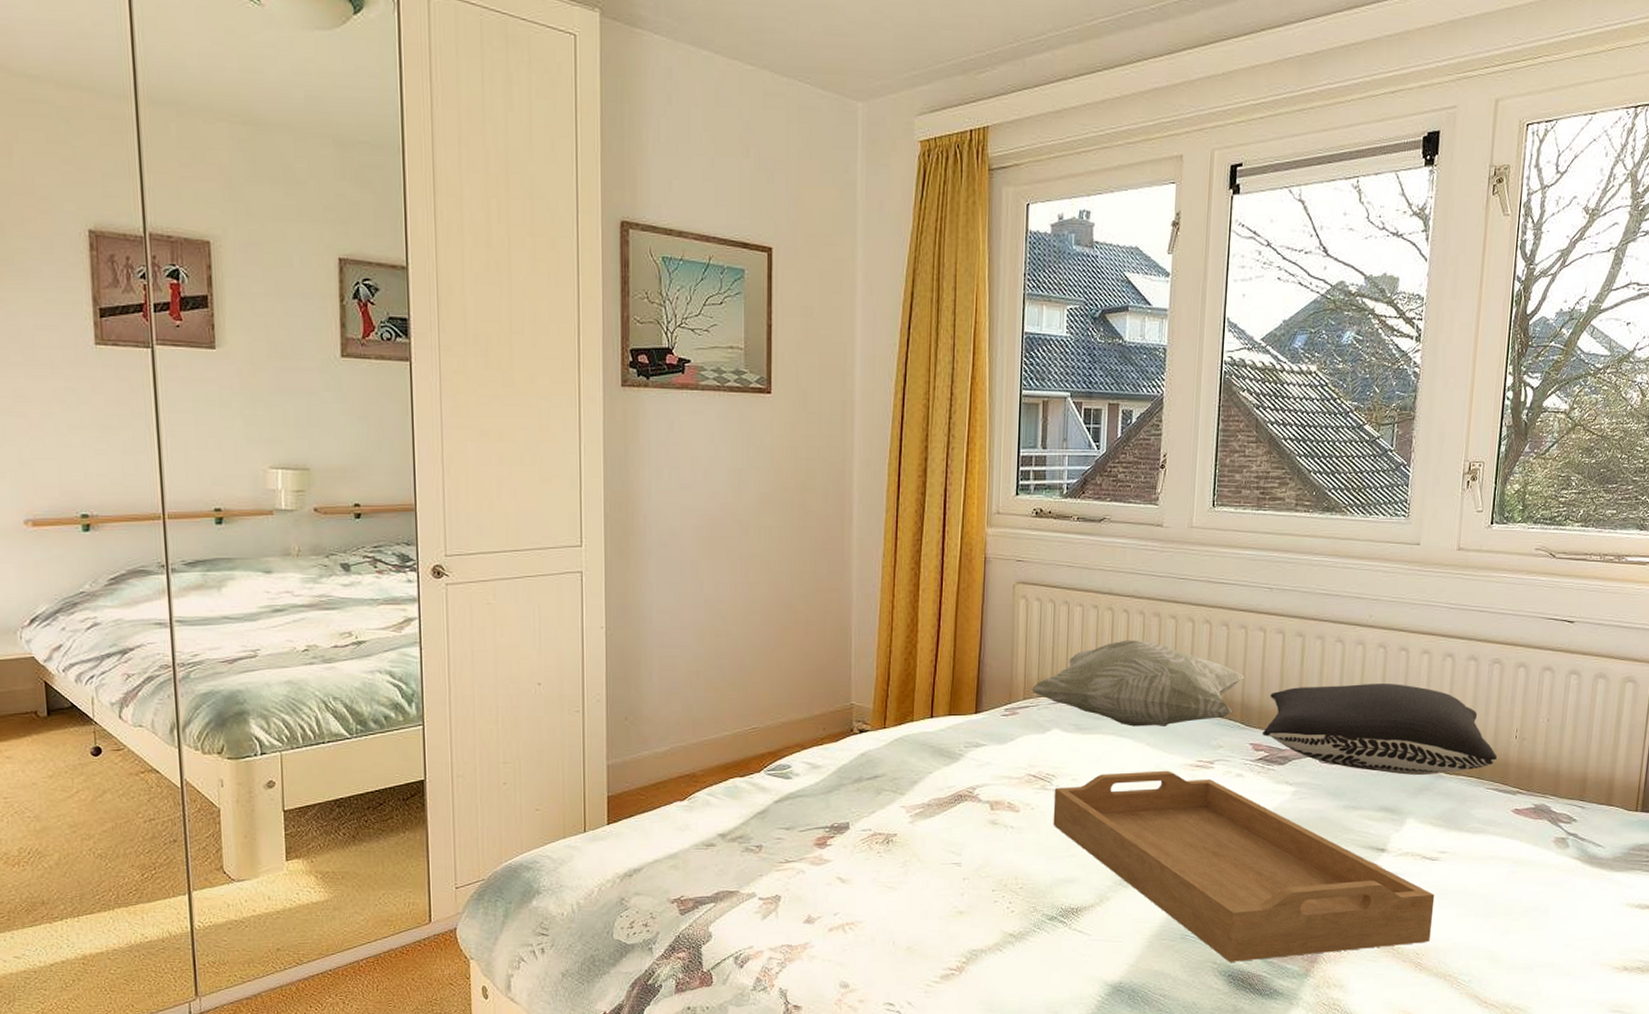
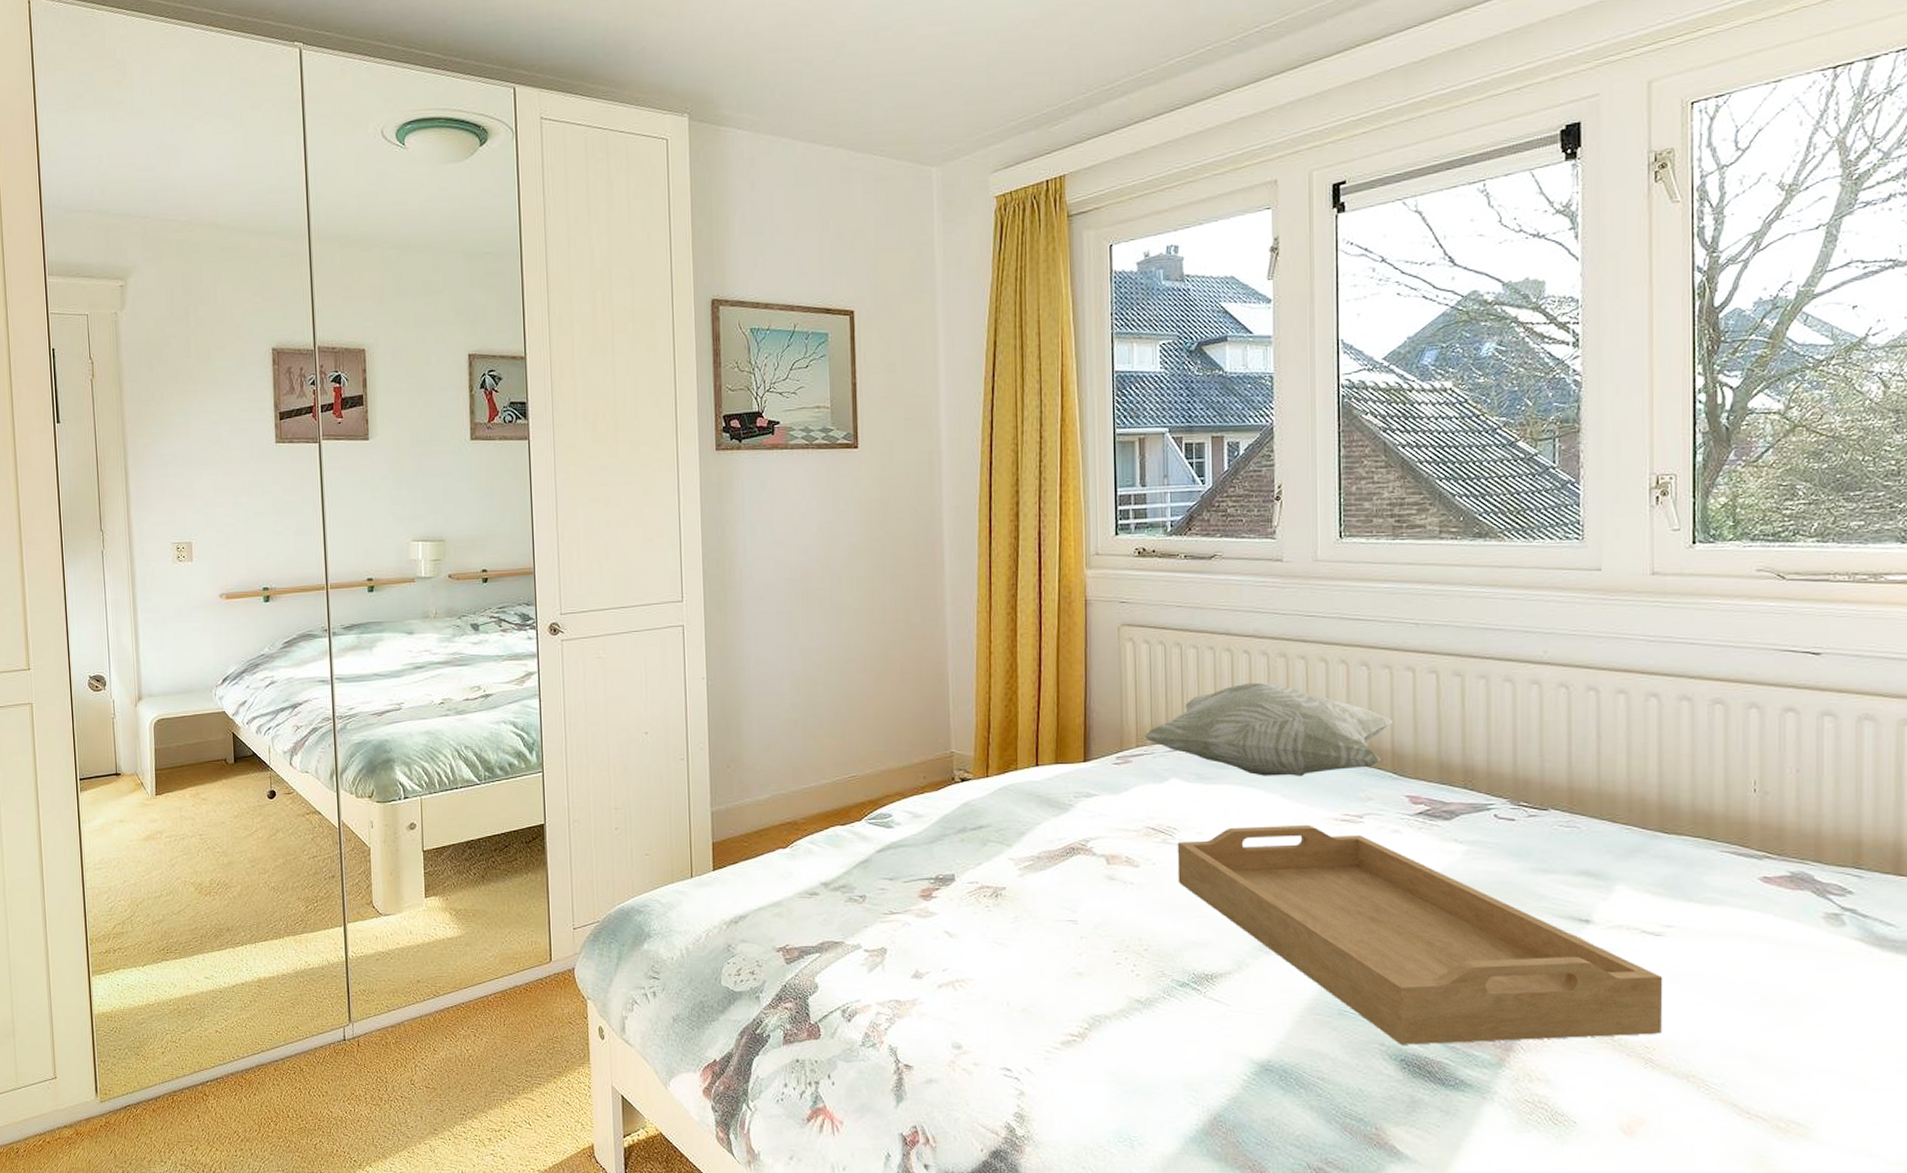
pillow: present [1262,683,1498,775] -> none [1419,727,1732,834]

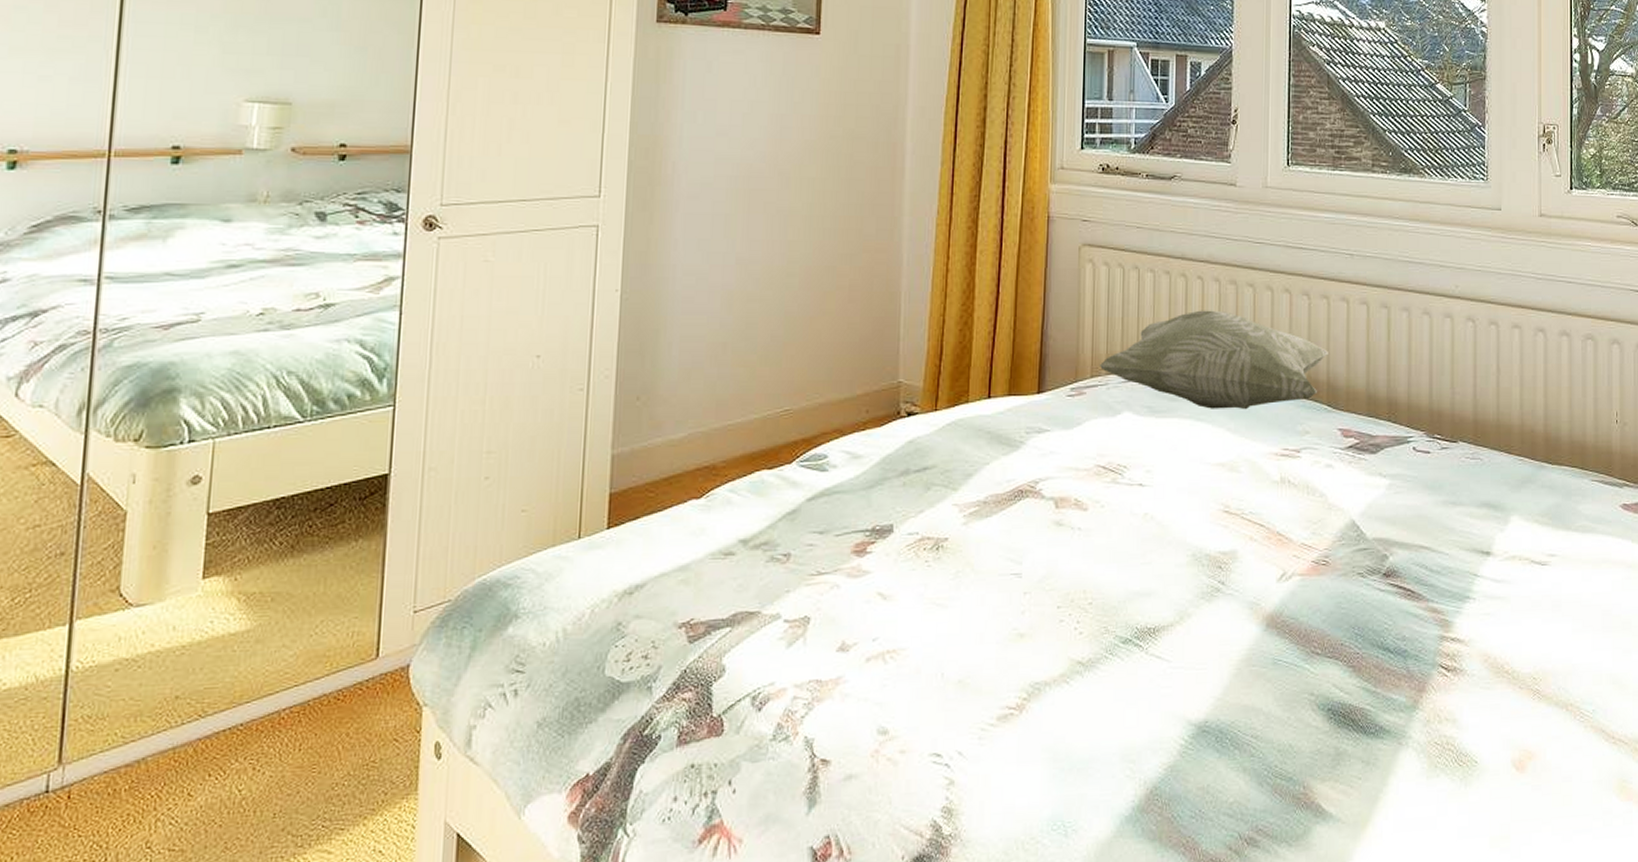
serving tray: present [1177,824,1663,1045] -> none [1125,460,1548,693]

